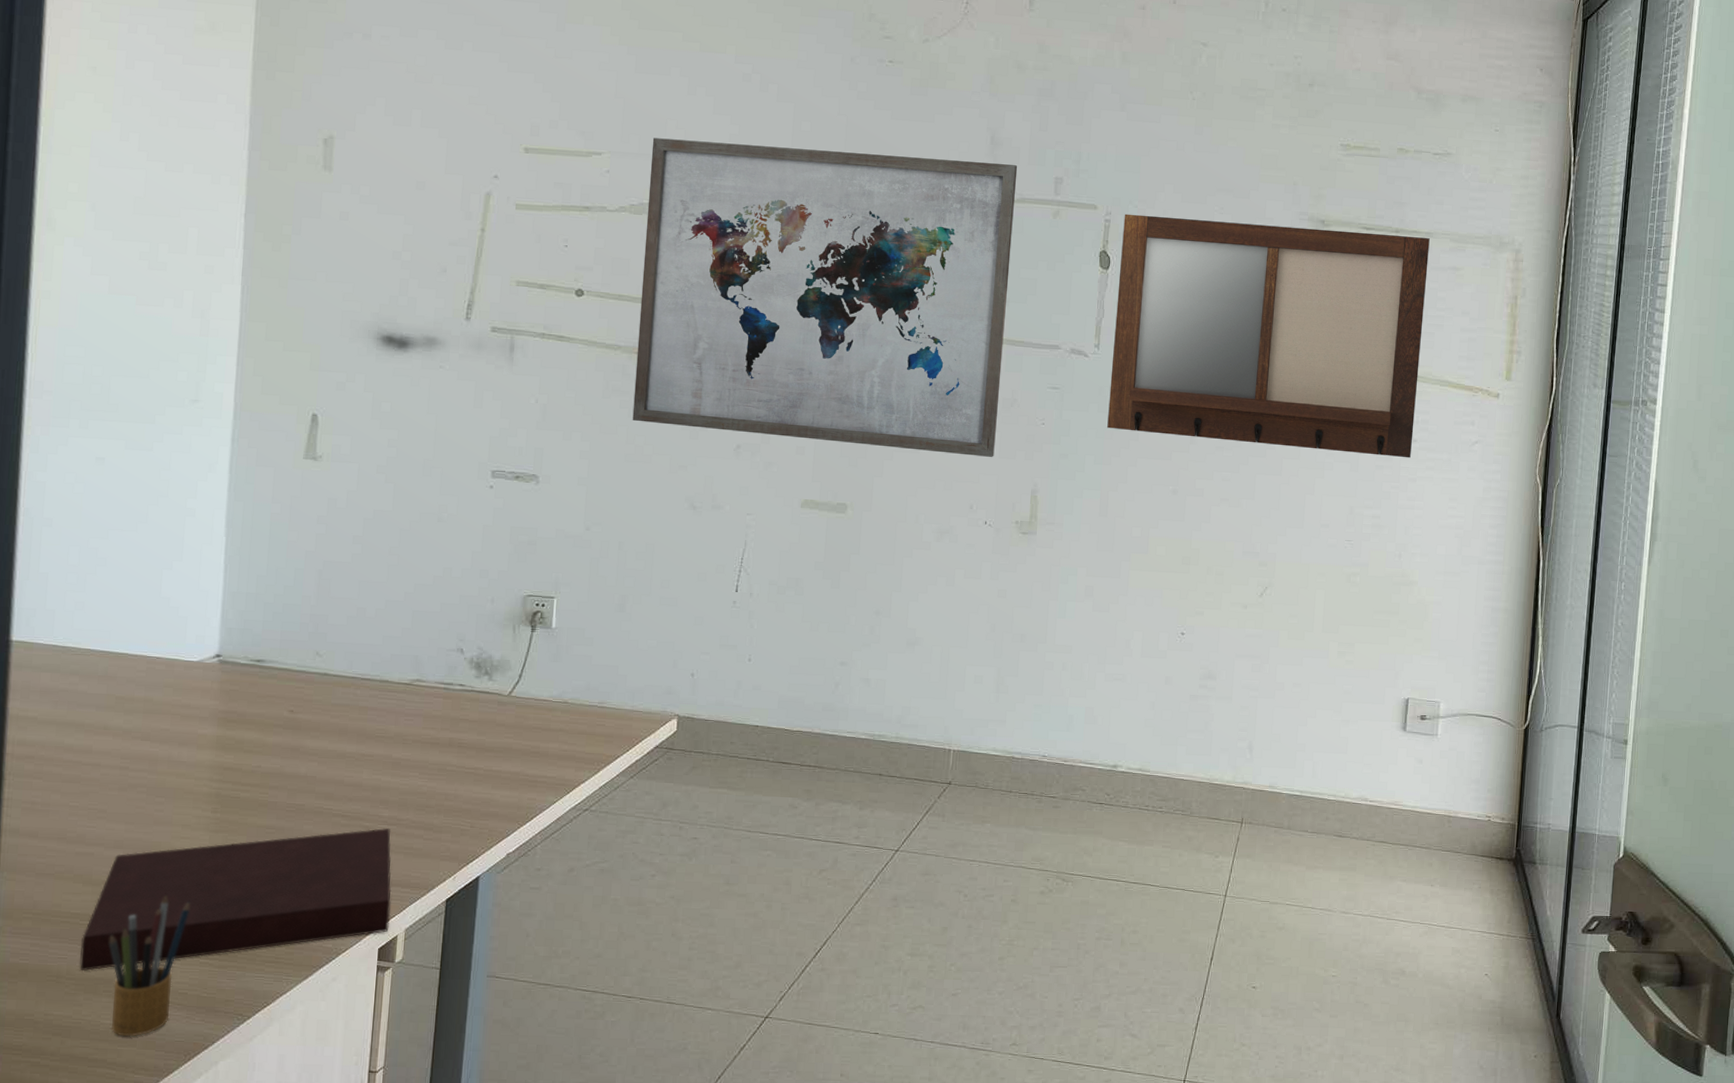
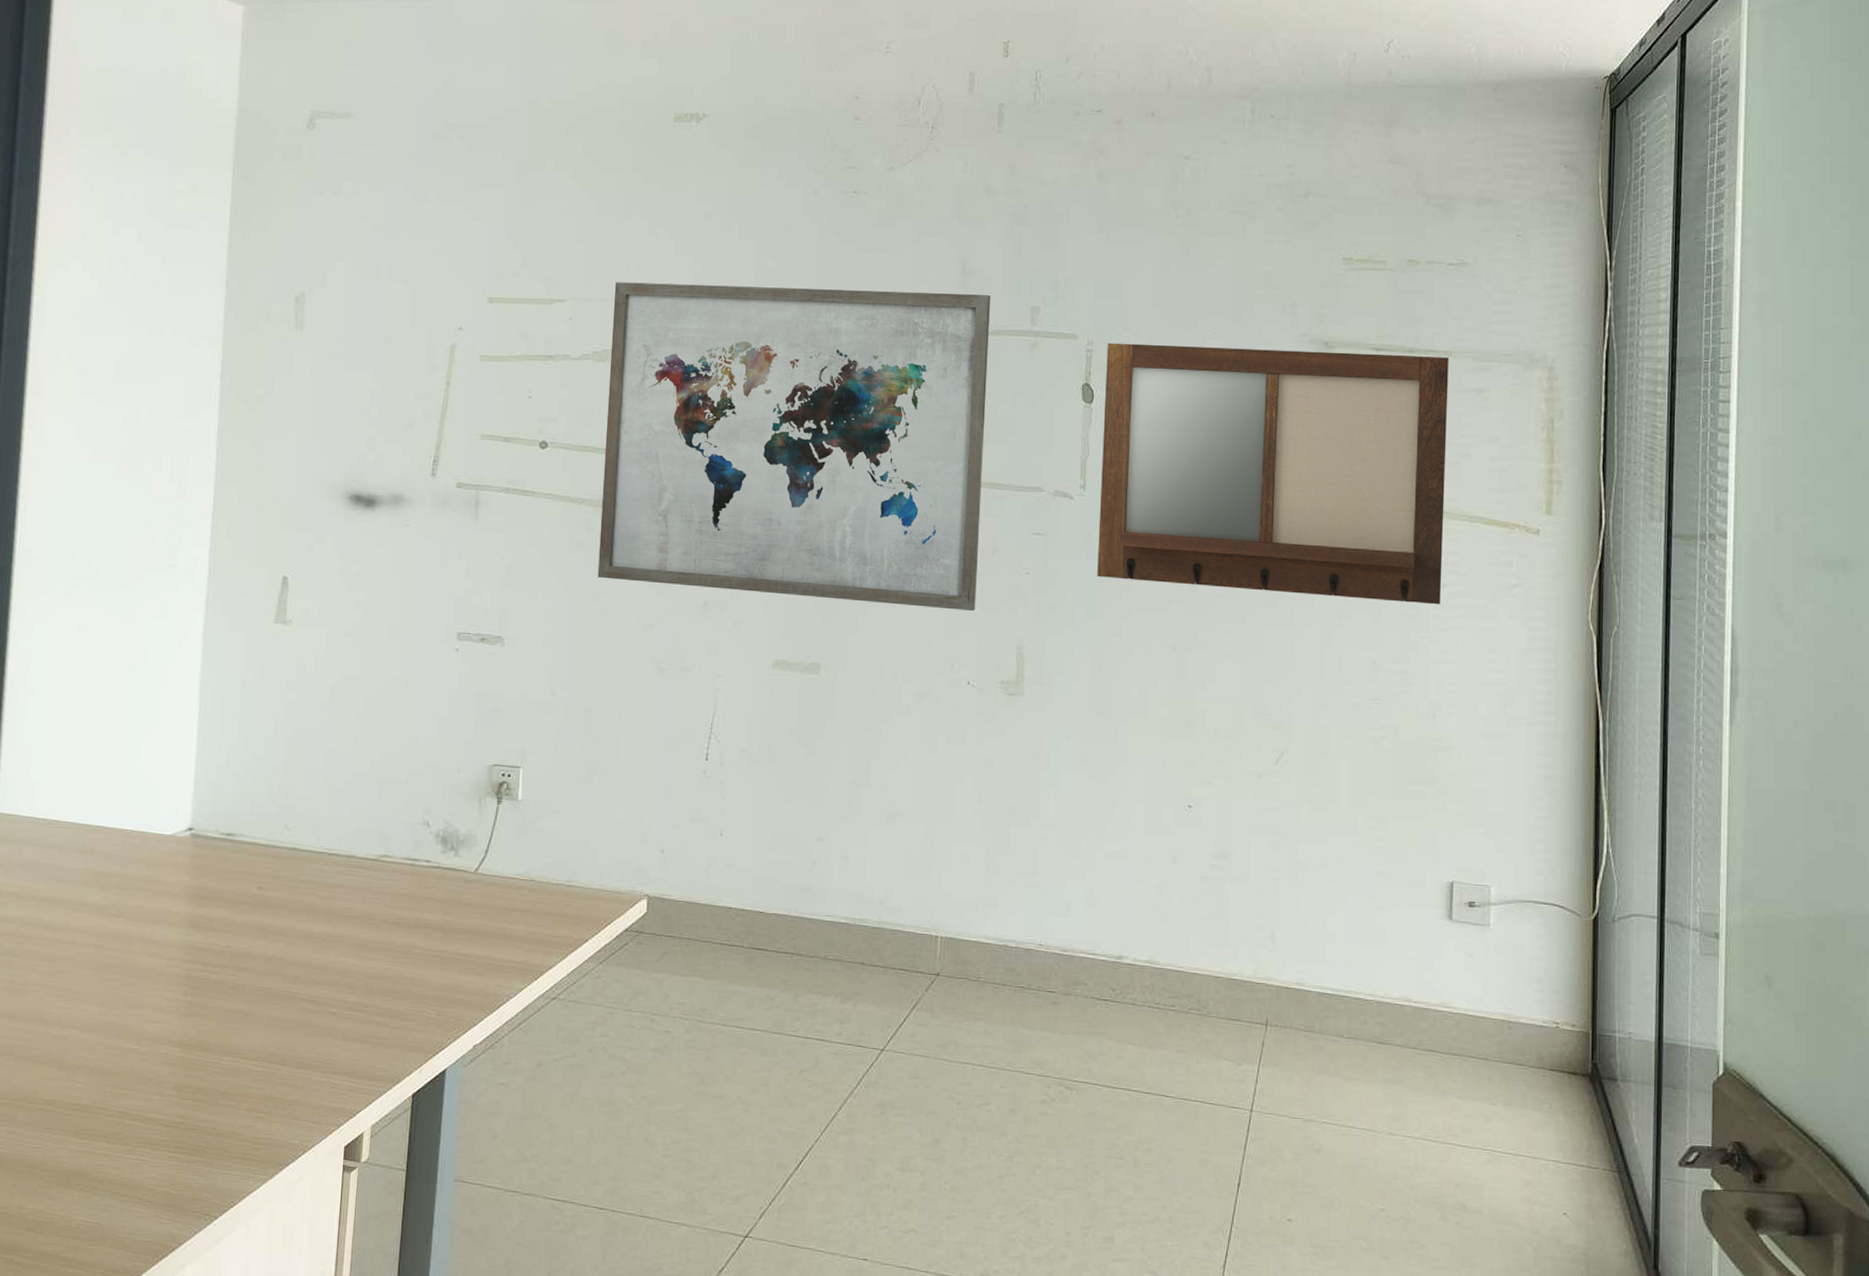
notebook: present [79,828,391,972] -> none [53,1015,357,1163]
pencil box: present [109,894,190,1037] -> none [81,1081,160,1235]

